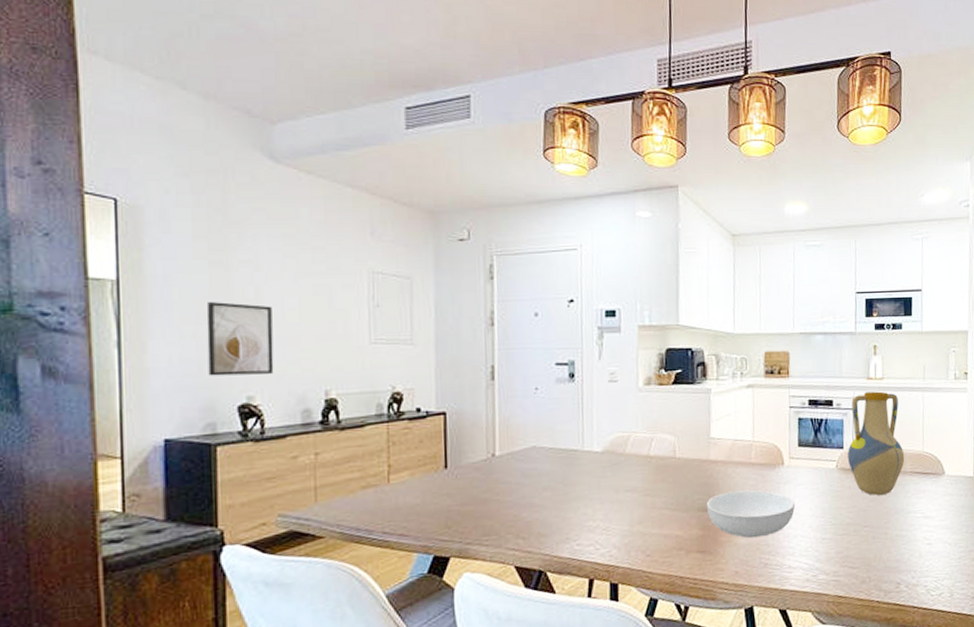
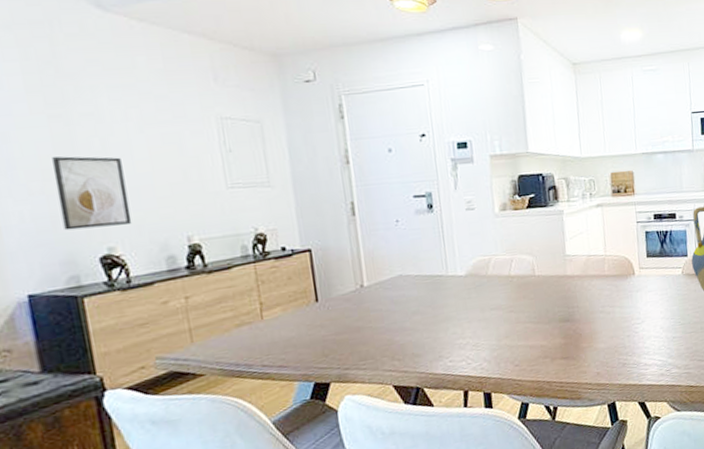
serving bowl: present [706,490,795,538] -> none [566,299,647,343]

